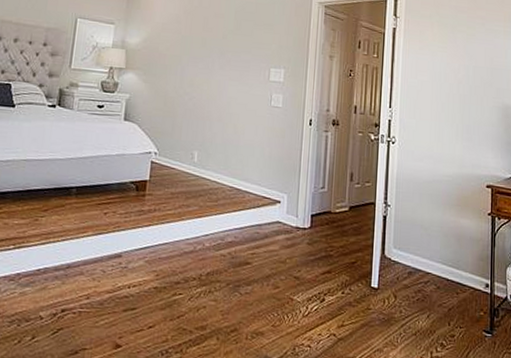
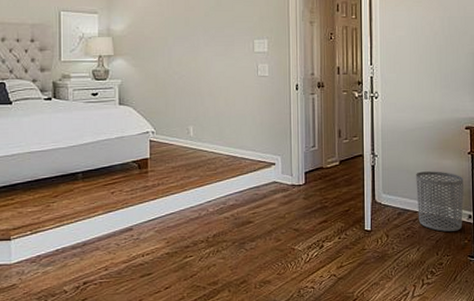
waste bin: none [430,228,482,300] -> present [416,171,464,232]

